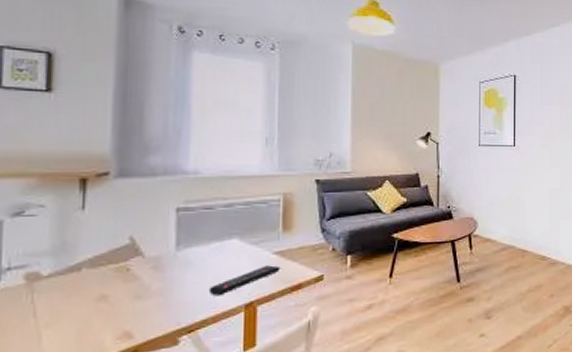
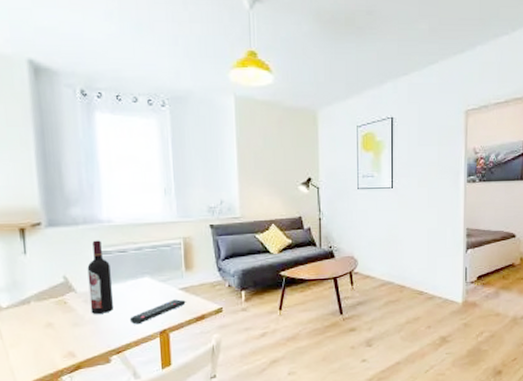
wine bottle: none [160,194,191,283] -> present [87,240,114,314]

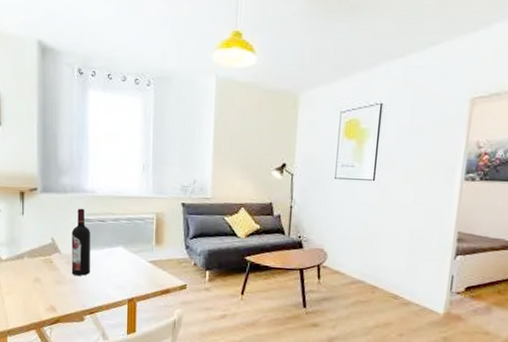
remote control: present [129,299,186,325] -> none [103,271,154,290]

